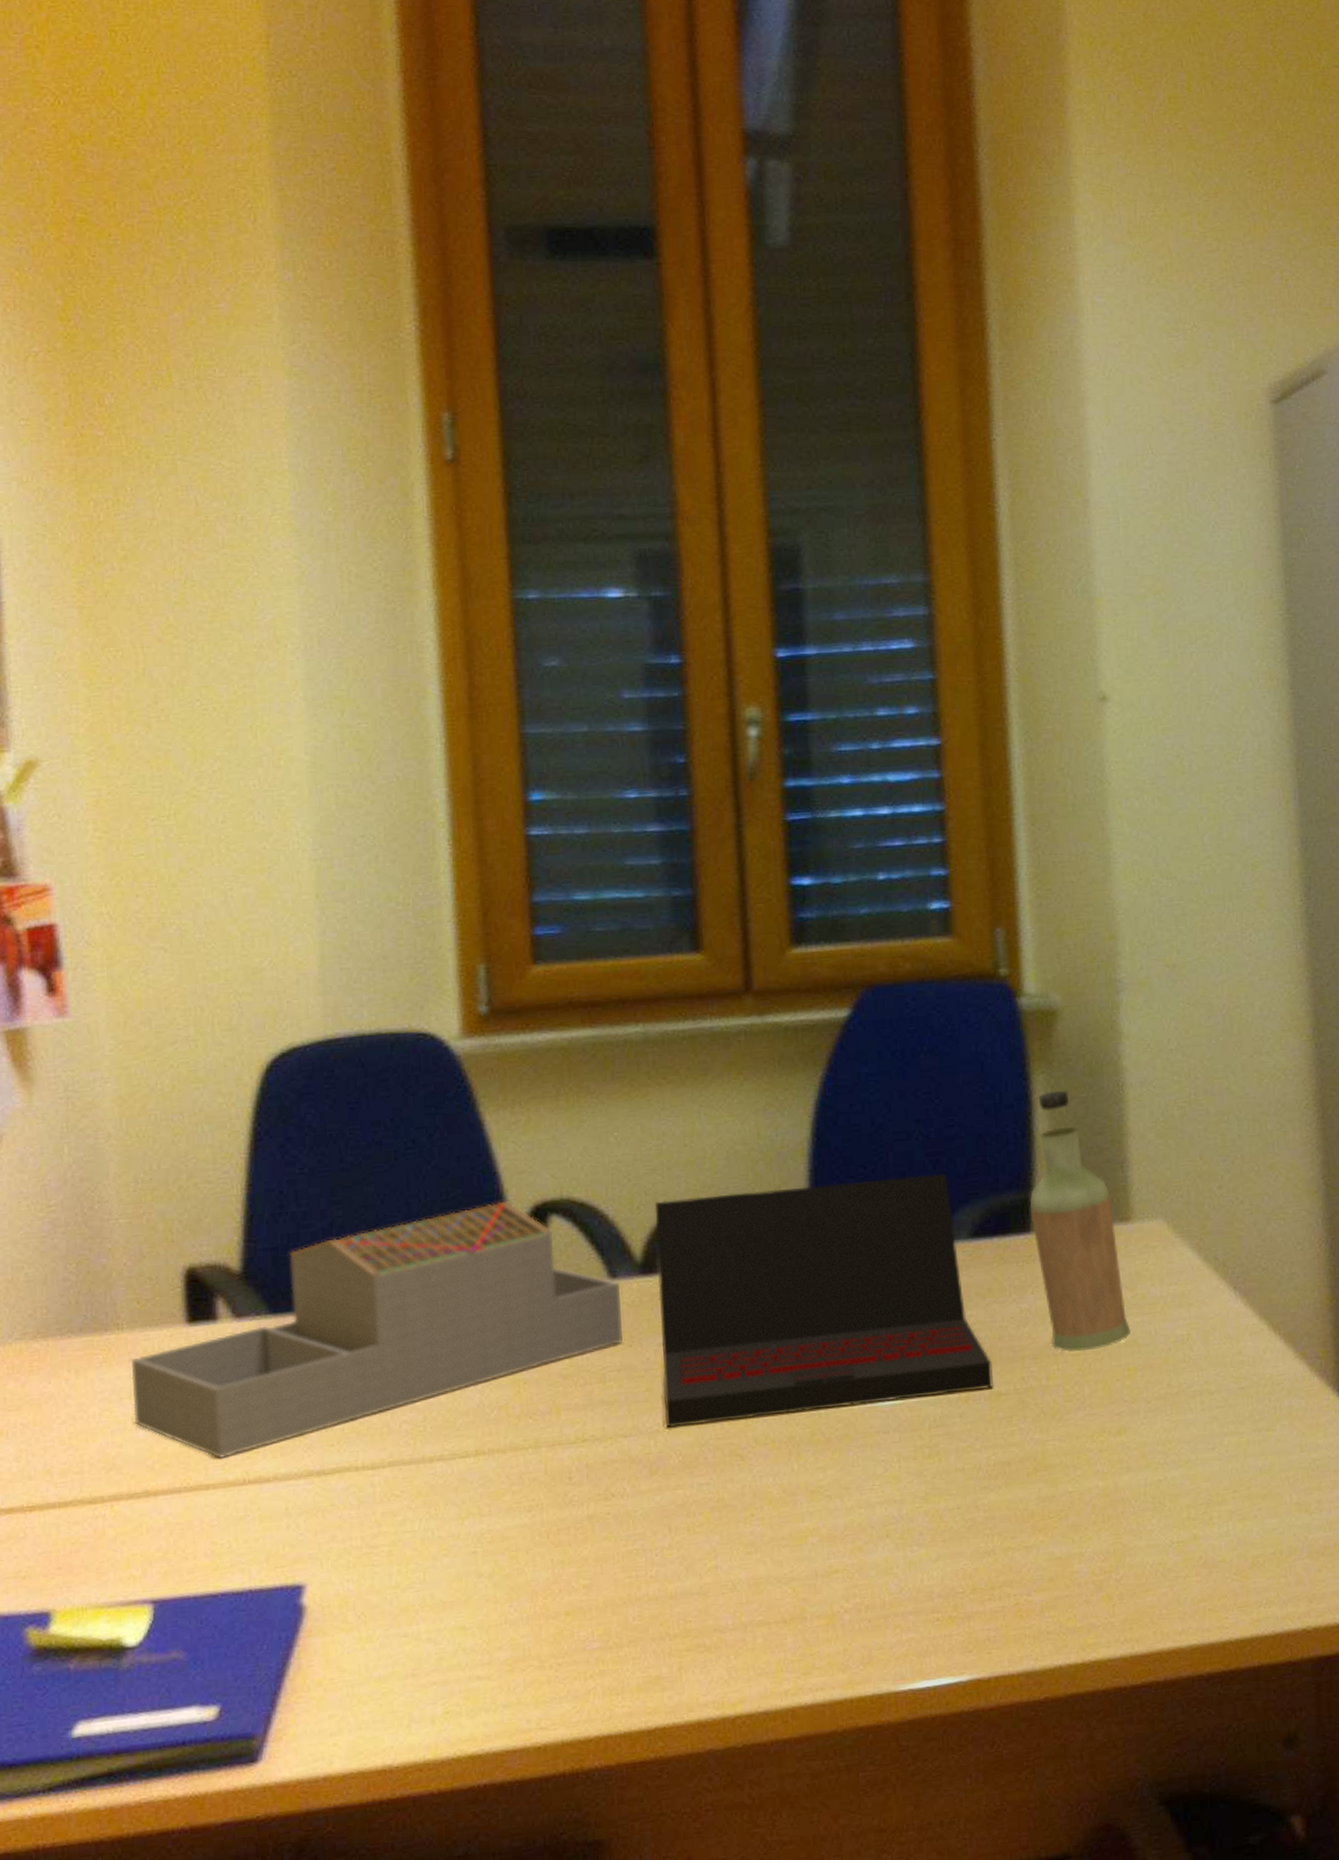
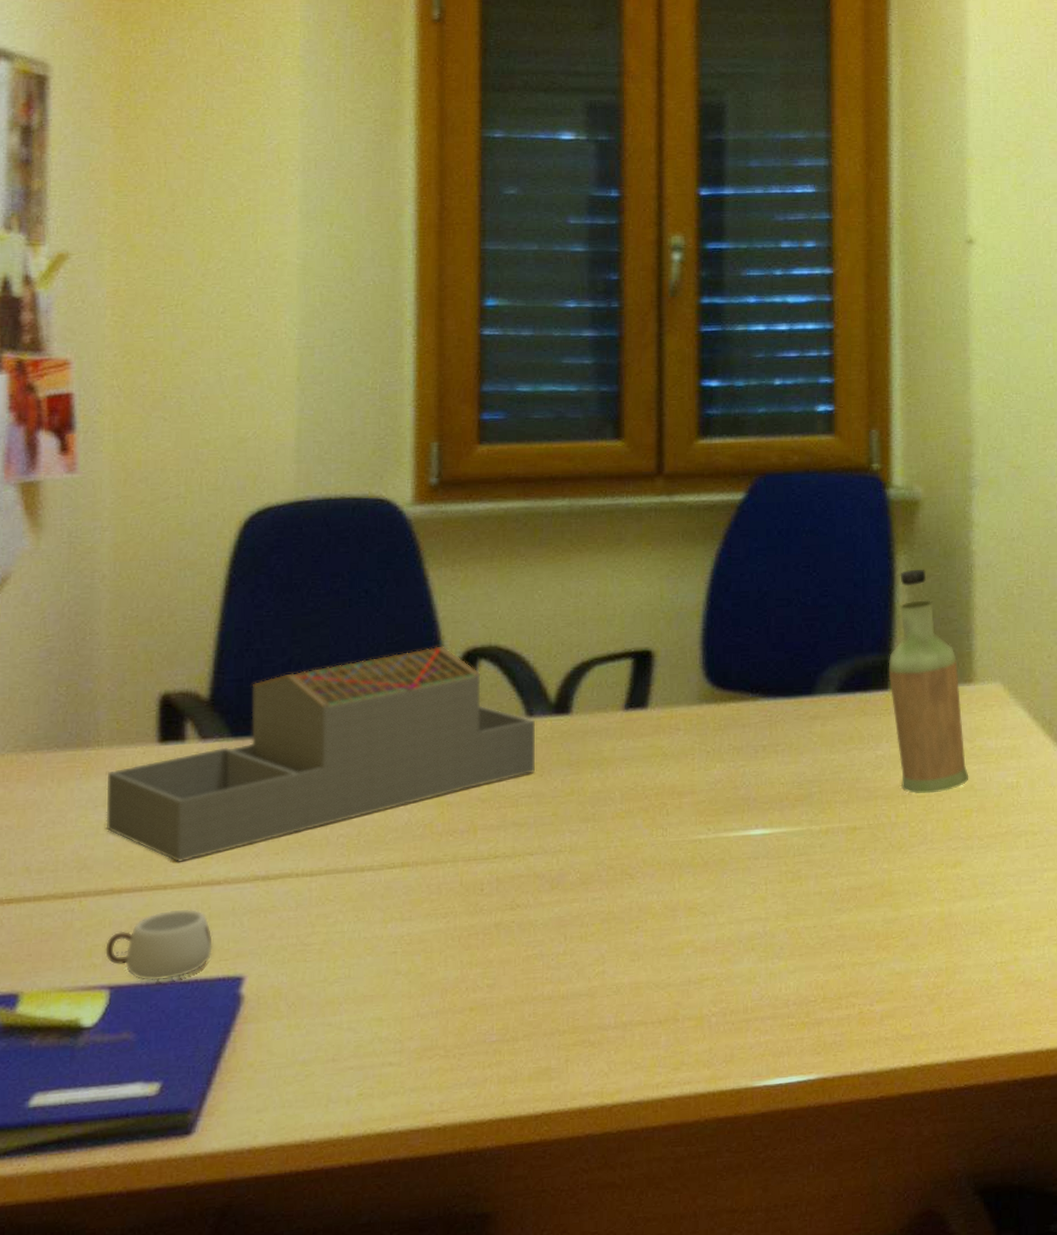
mug: none [143,1510,267,1593] -> present [104,908,214,981]
laptop: present [654,1173,993,1428] -> none [567,636,850,848]

